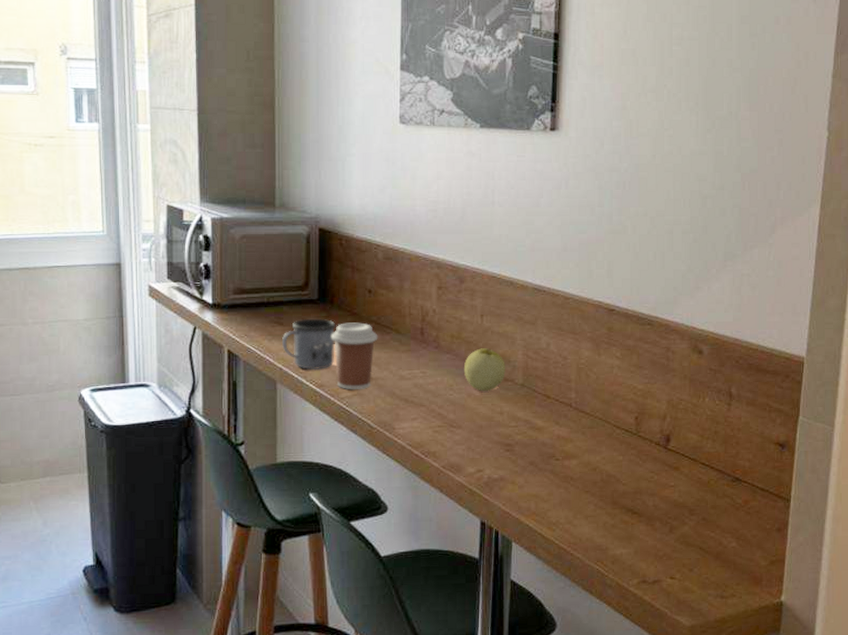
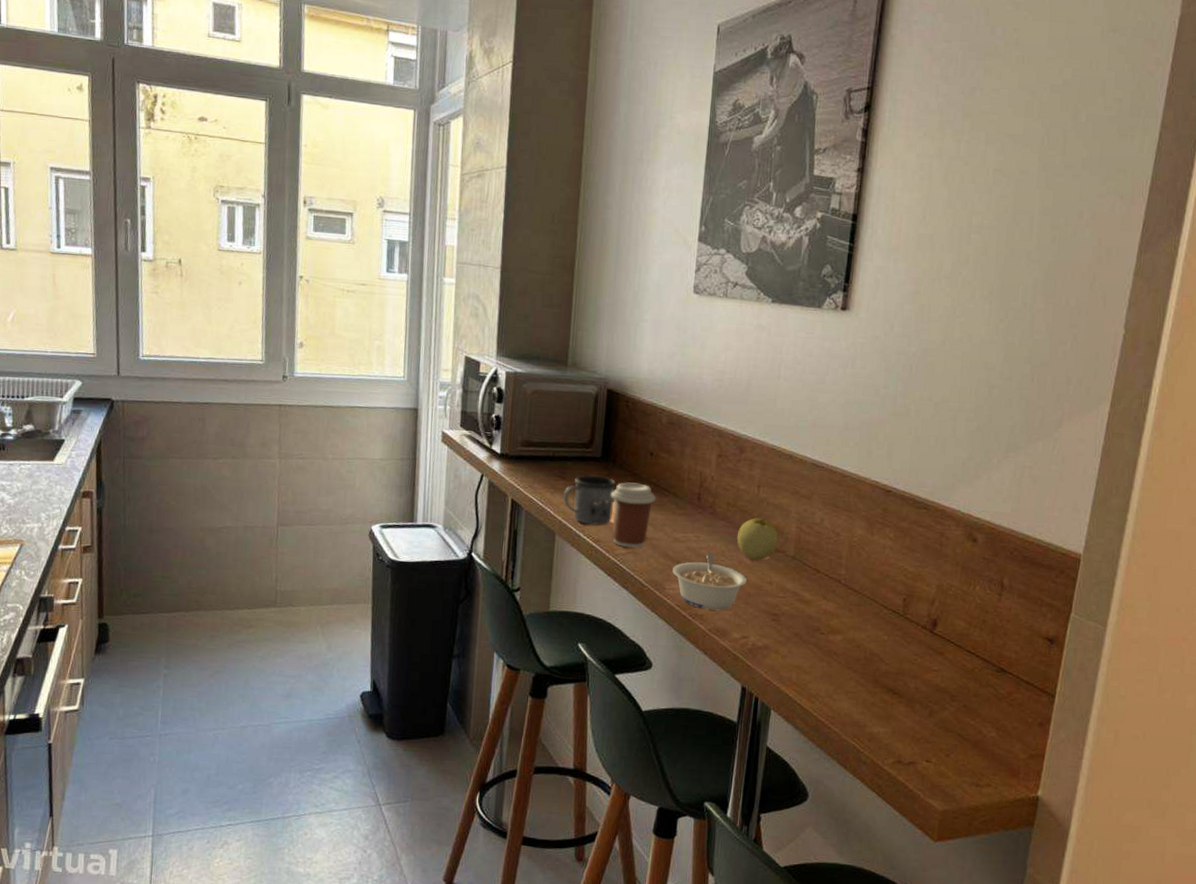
legume: none [401,388,477,446] -> present [672,553,747,611]

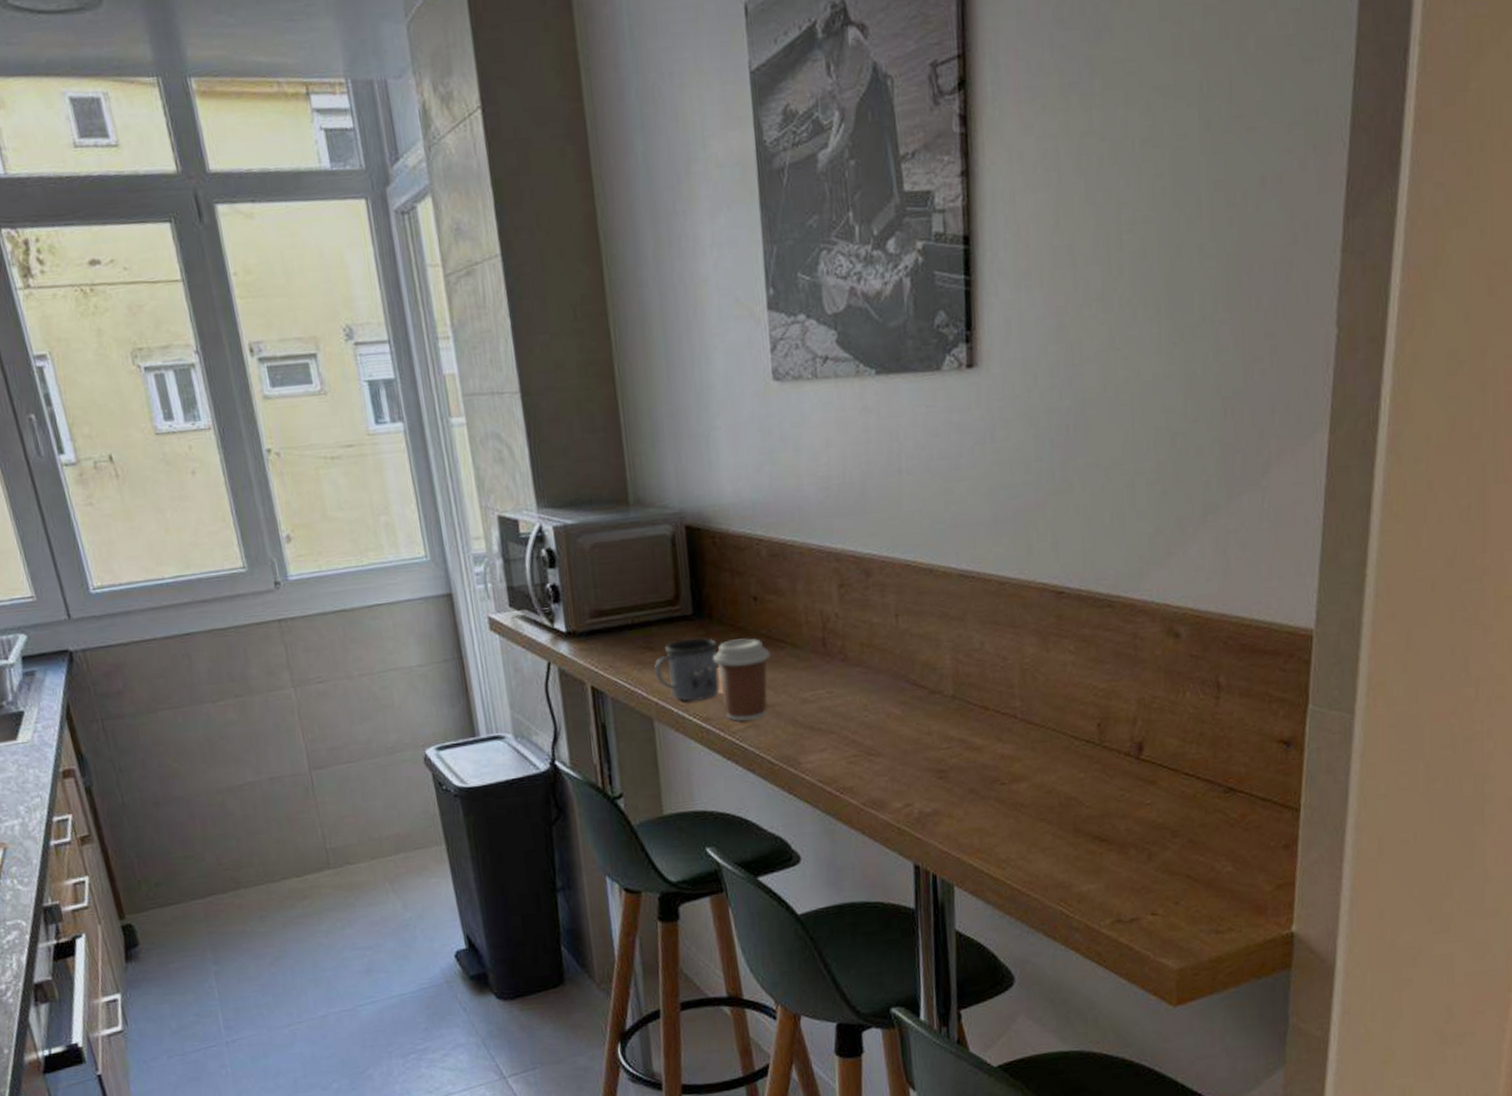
legume: present [672,553,747,611] -> none [806,709,900,780]
apple: present [736,518,778,560] -> none [878,655,931,709]

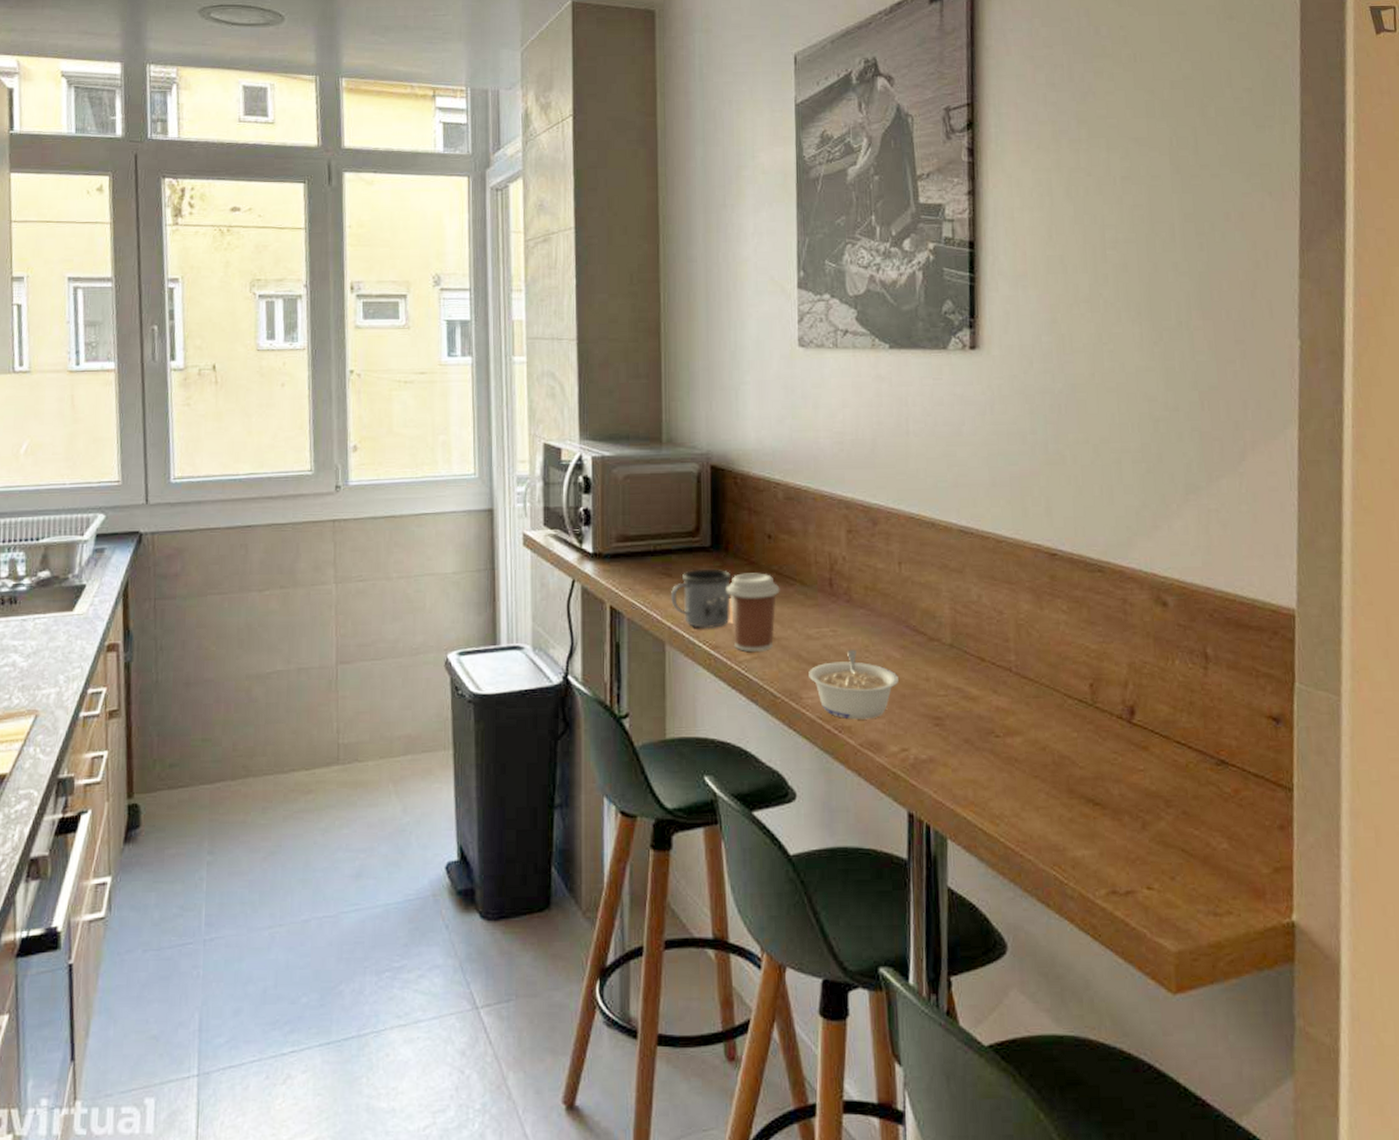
legume: none [806,709,900,780] -> present [809,649,898,720]

